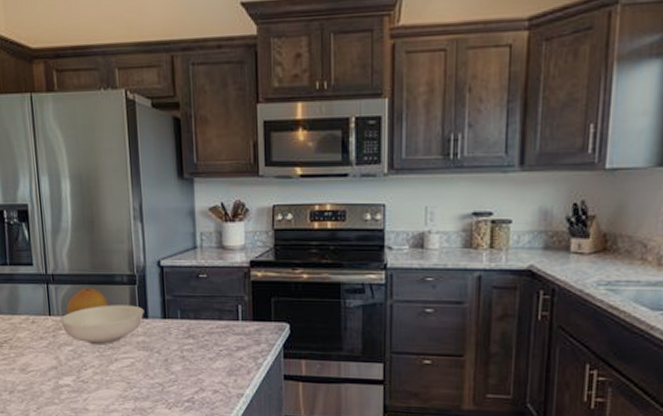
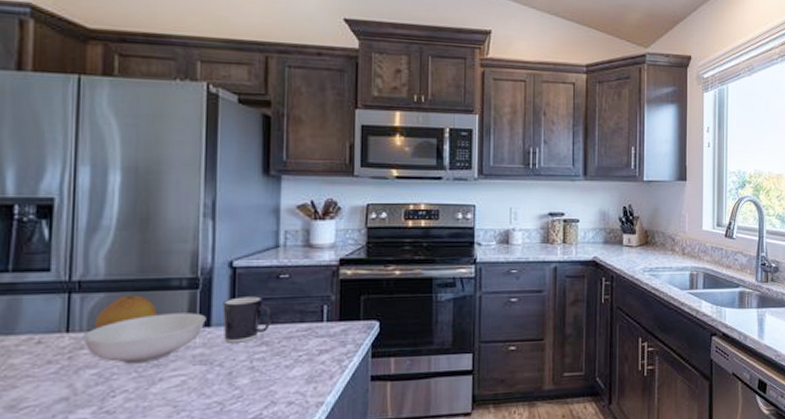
mug: none [155,293,195,334] -> present [222,296,272,343]

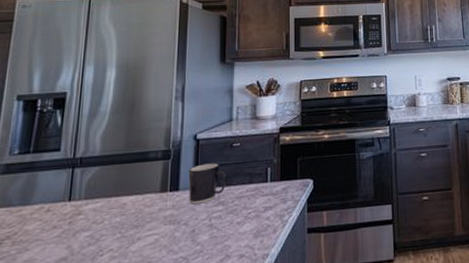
bowl: present [83,312,206,364] -> none [81,179,176,226]
fruit: present [95,295,157,329] -> none [90,167,138,197]

